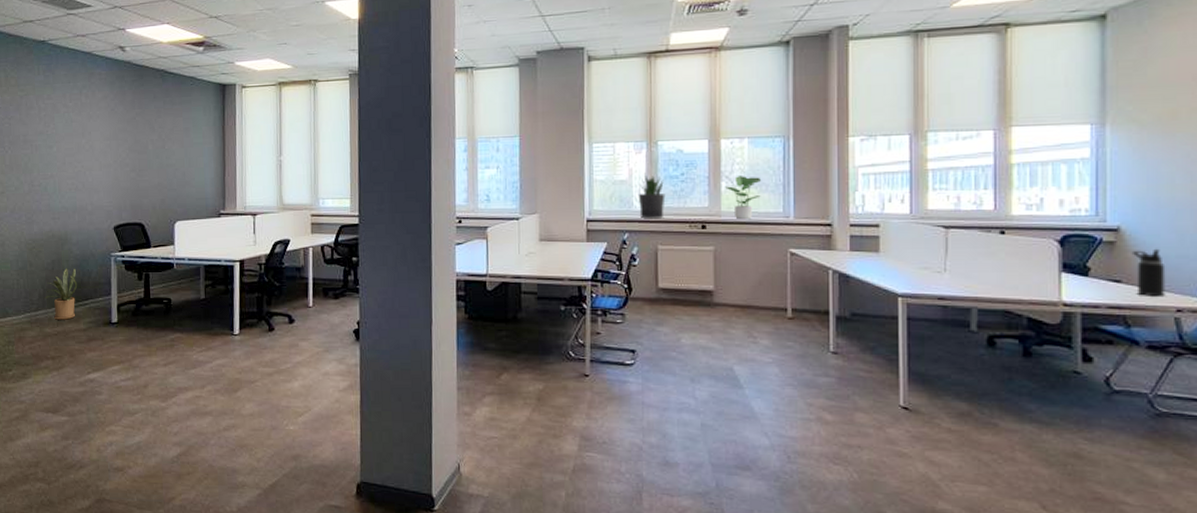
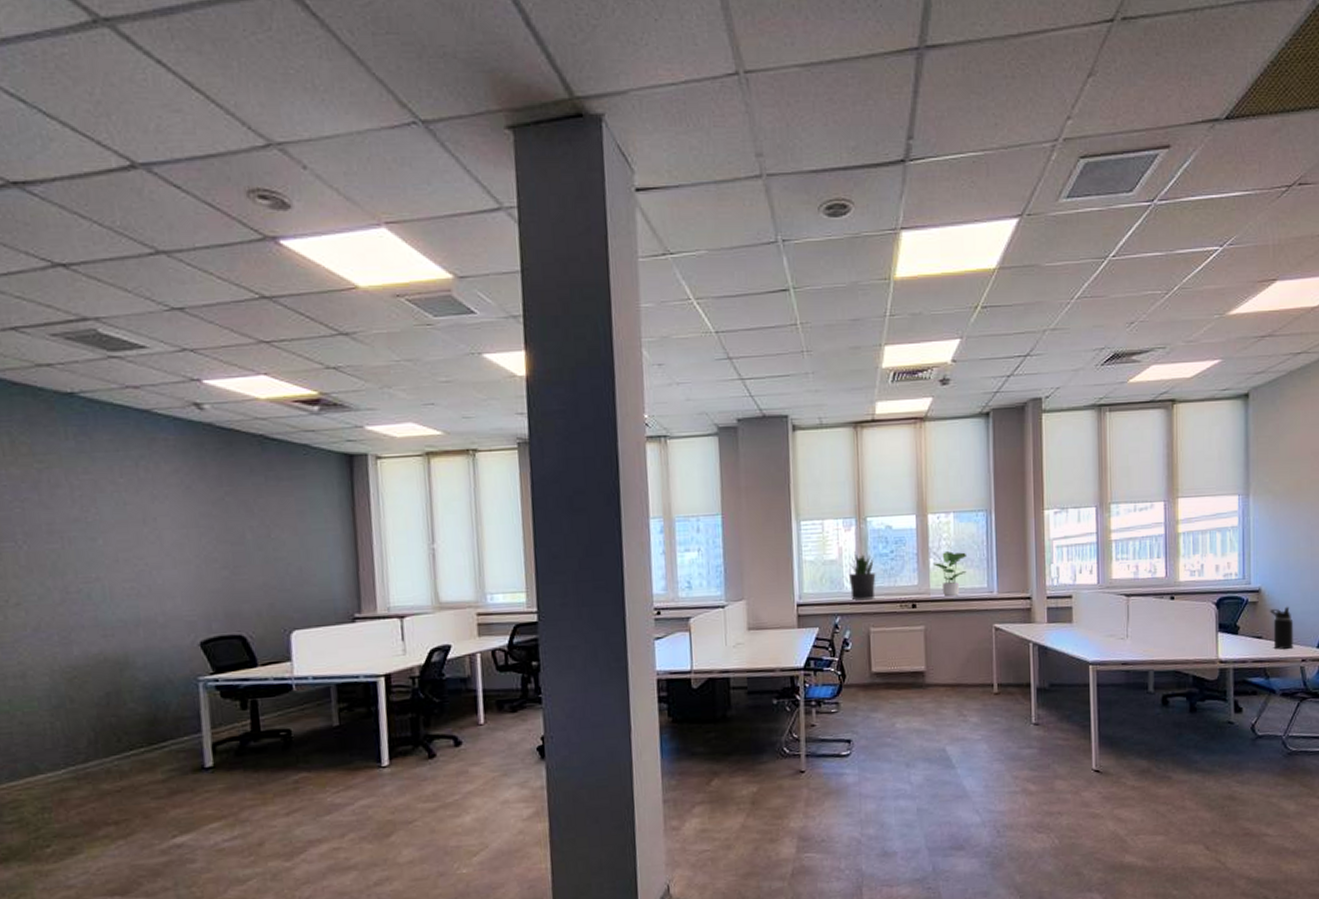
house plant: present [44,268,78,320] -> none [97,700,149,772]

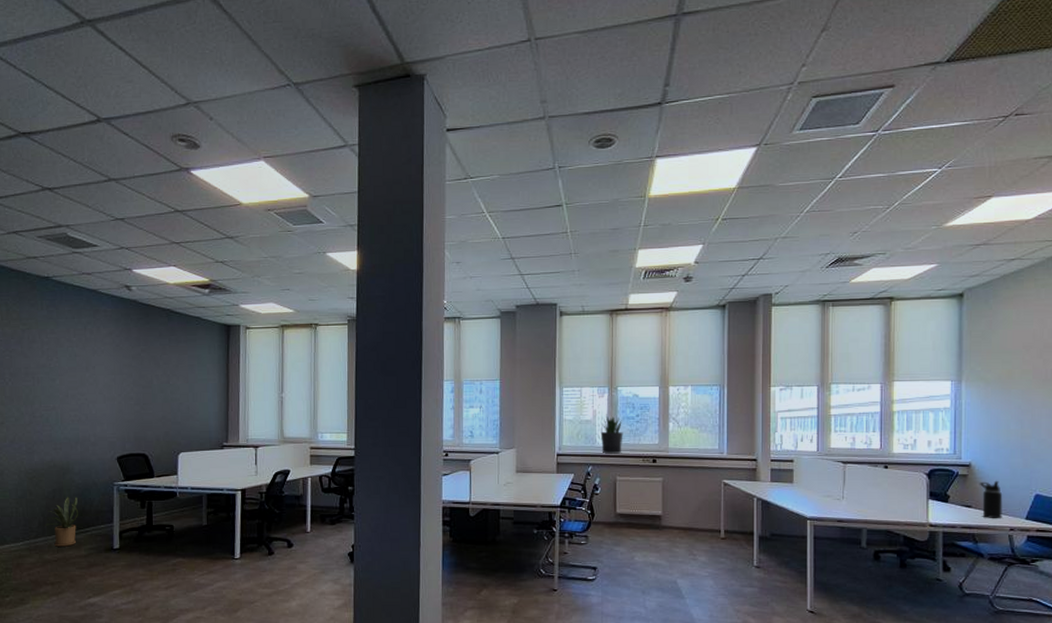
house plant: none [97,700,149,772] -> present [44,497,79,547]
potted plant: present [933,551,967,596] -> none [672,418,701,454]

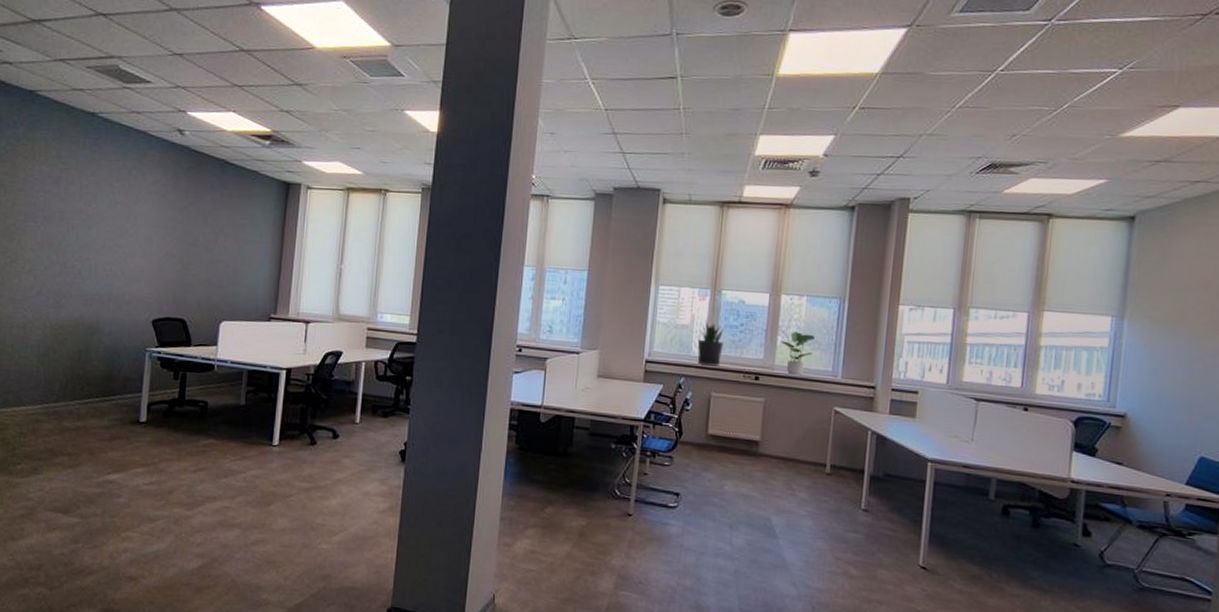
house plant: present [44,497,79,547] -> none [66,359,105,415]
potted plant: none [672,418,701,454] -> present [781,332,815,374]
water bottle: present [979,480,1003,519] -> none [1134,436,1161,482]

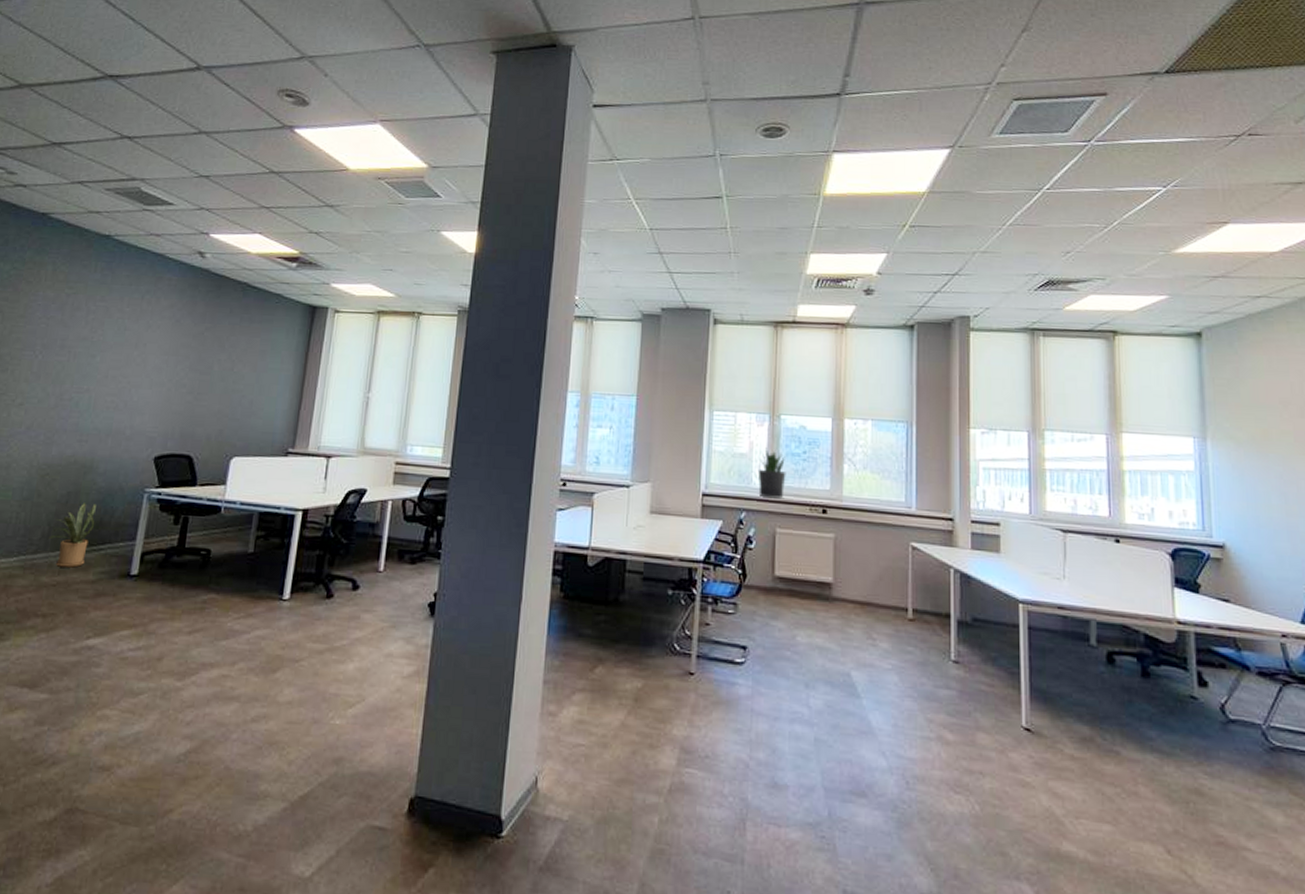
house plant: none [66,359,105,415] -> present [48,503,96,568]
potted plant: present [781,332,815,374] -> none [848,459,883,506]

